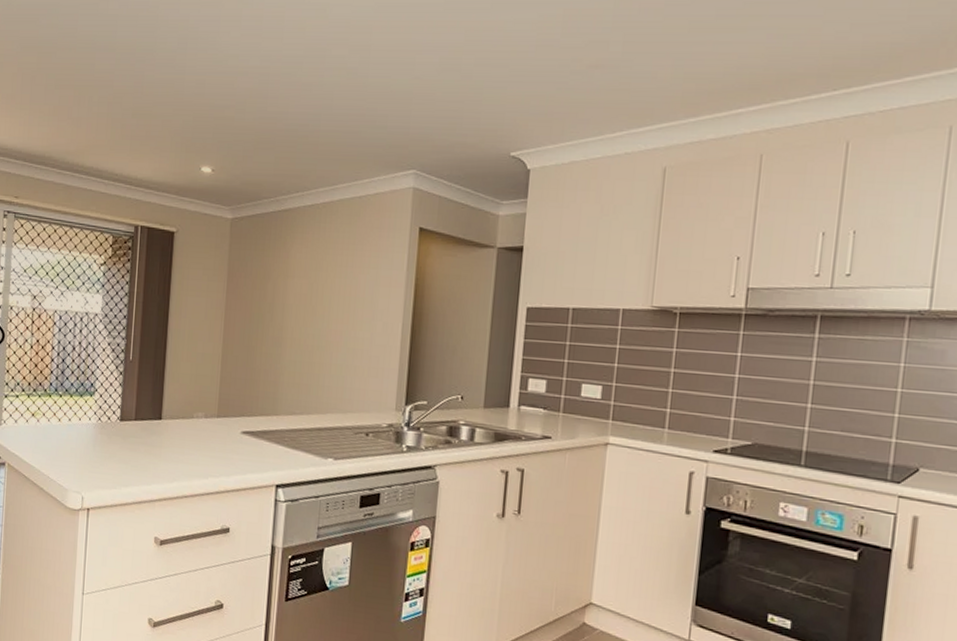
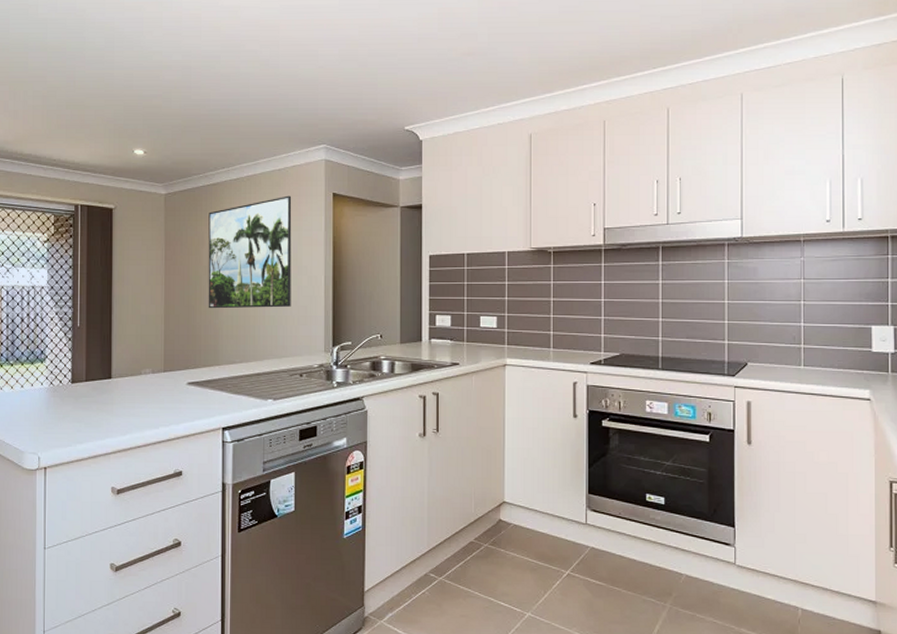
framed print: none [269,227,372,356] -> present [208,195,292,309]

